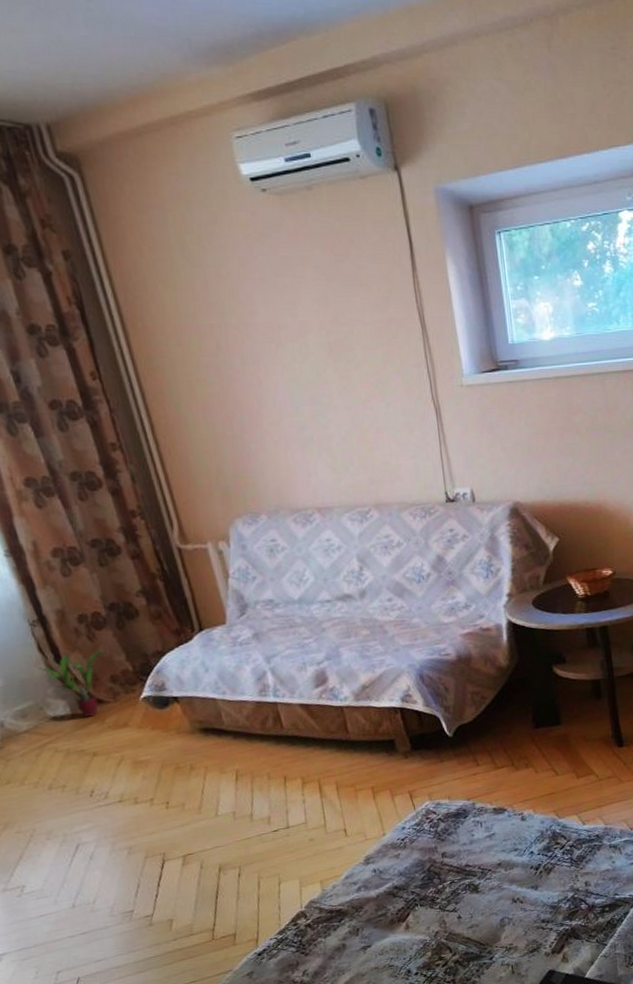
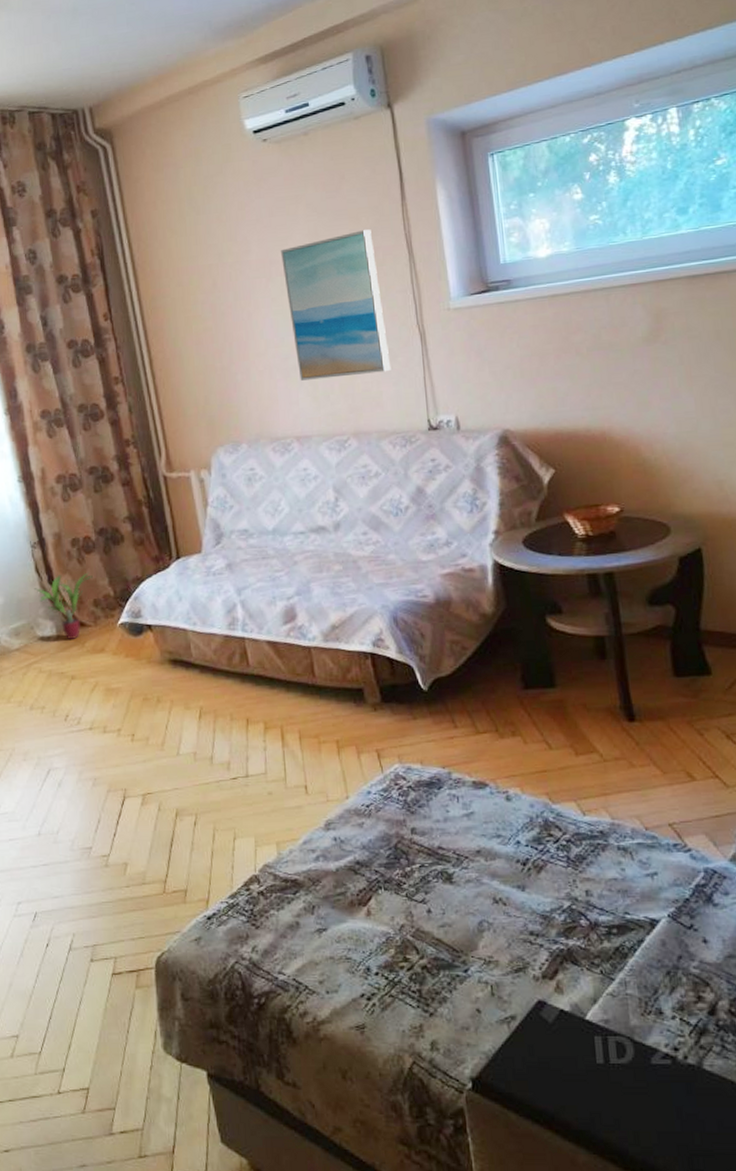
wall art: none [290,299,409,452] -> present [281,229,391,381]

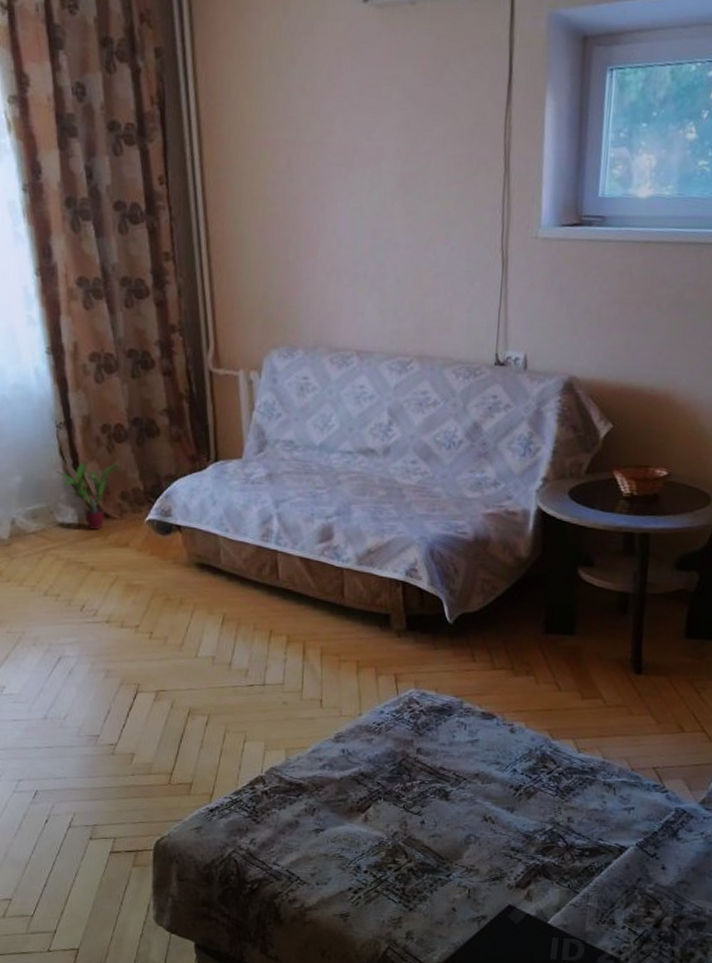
wall art: present [281,229,391,381] -> none [366,131,469,295]

